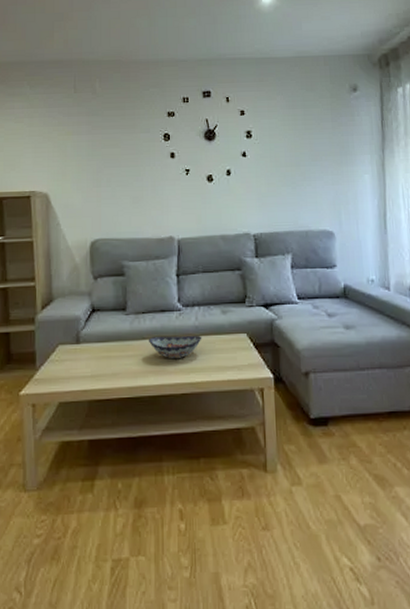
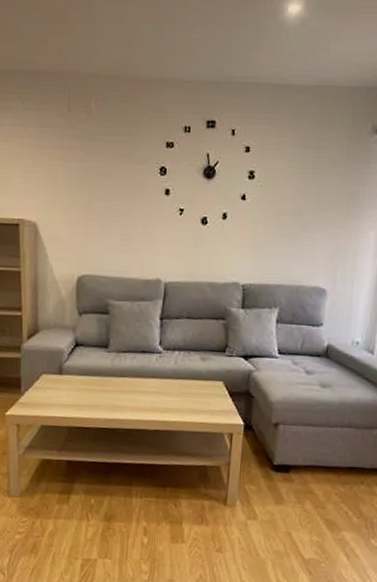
decorative bowl: present [149,335,202,359] -> none [128,375,180,399]

